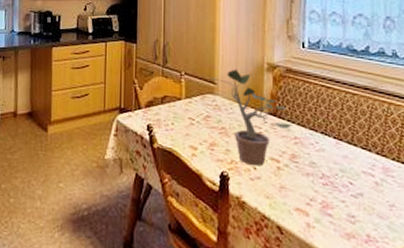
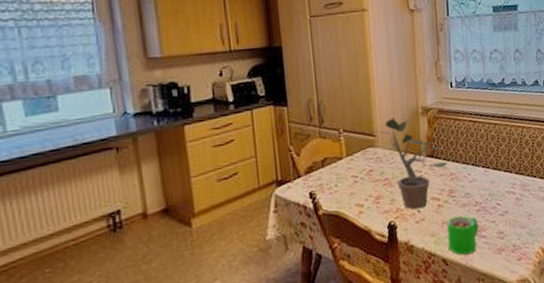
mug: none [285,183,324,229] -> present [447,215,479,255]

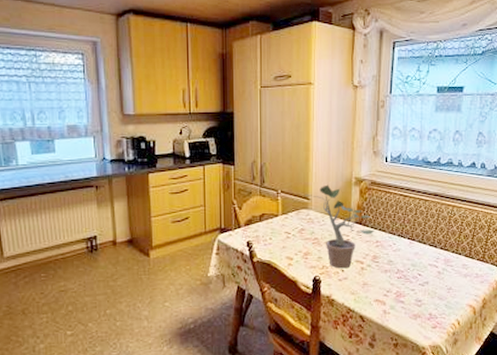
mug: present [447,215,479,255] -> none [366,280,398,315]

